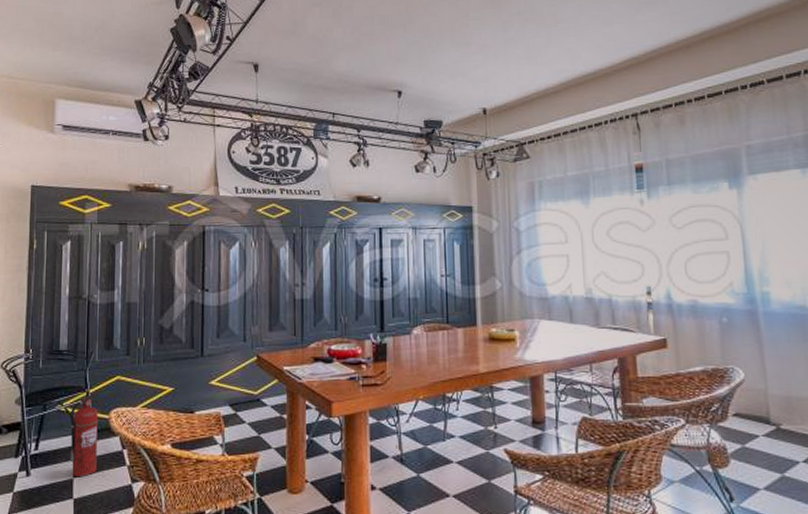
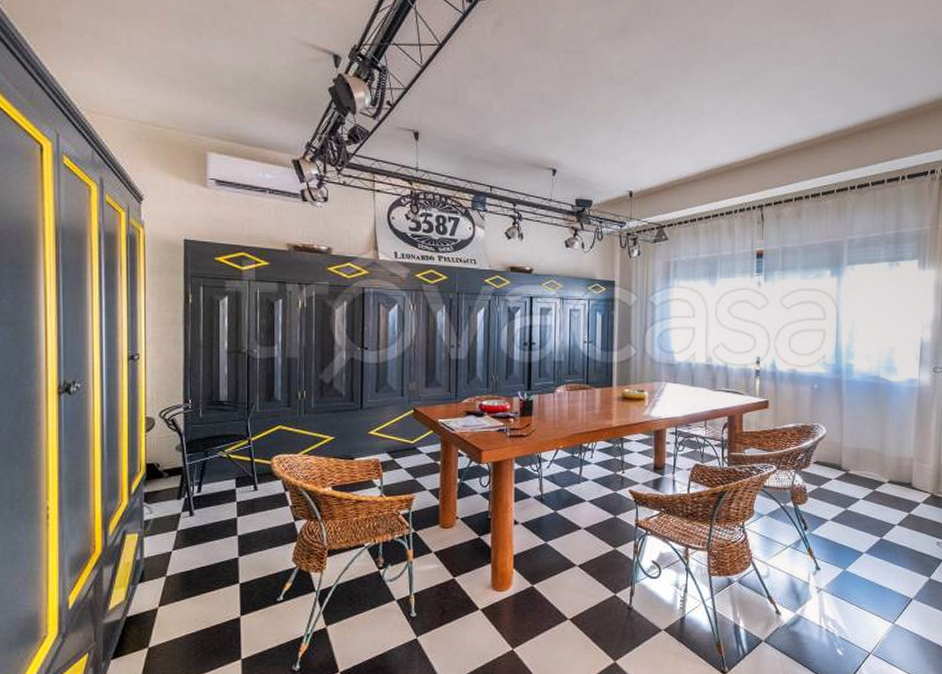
fire extinguisher: present [69,392,101,477] -> none [231,440,263,517]

